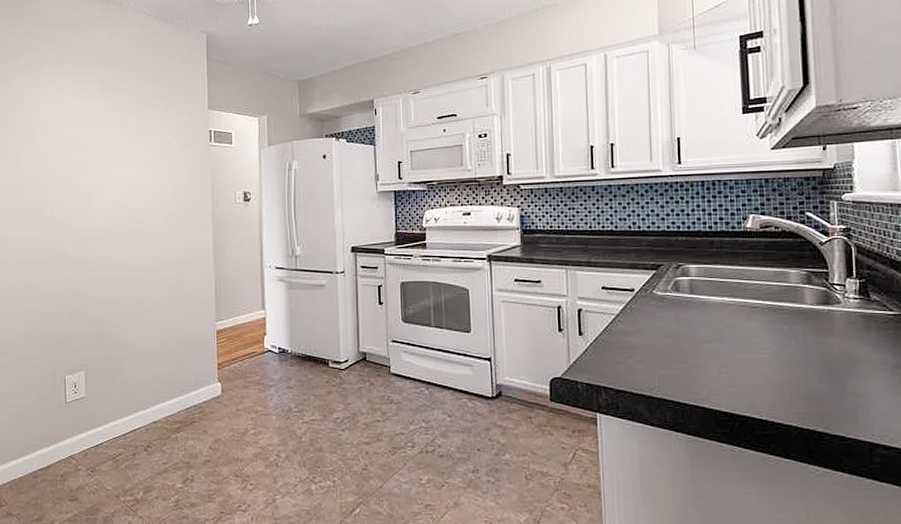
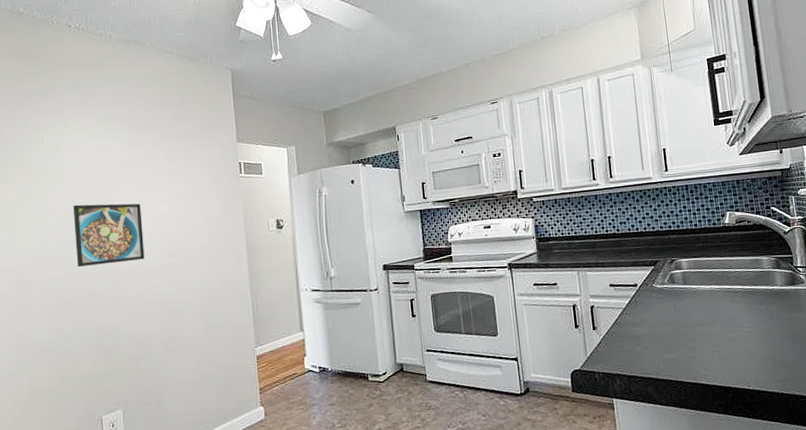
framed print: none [47,165,113,227] -> present [72,203,145,267]

